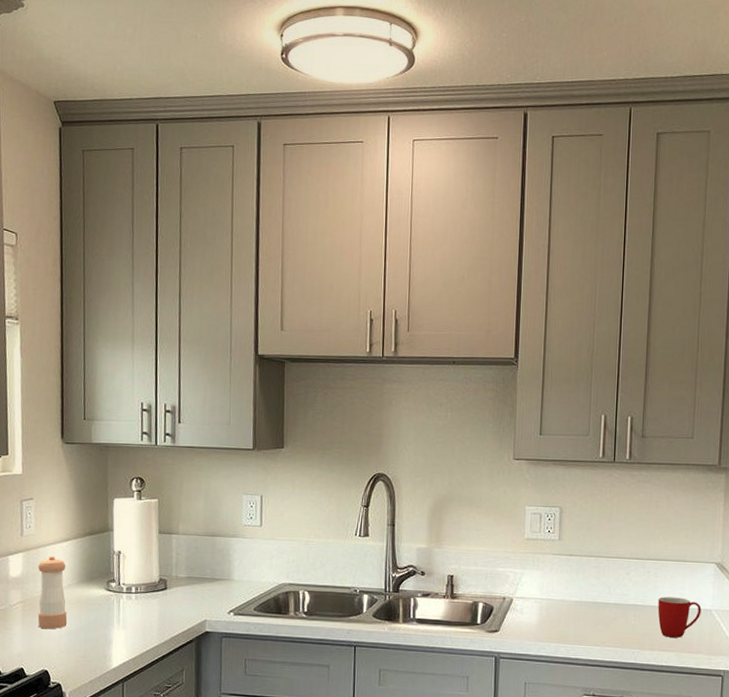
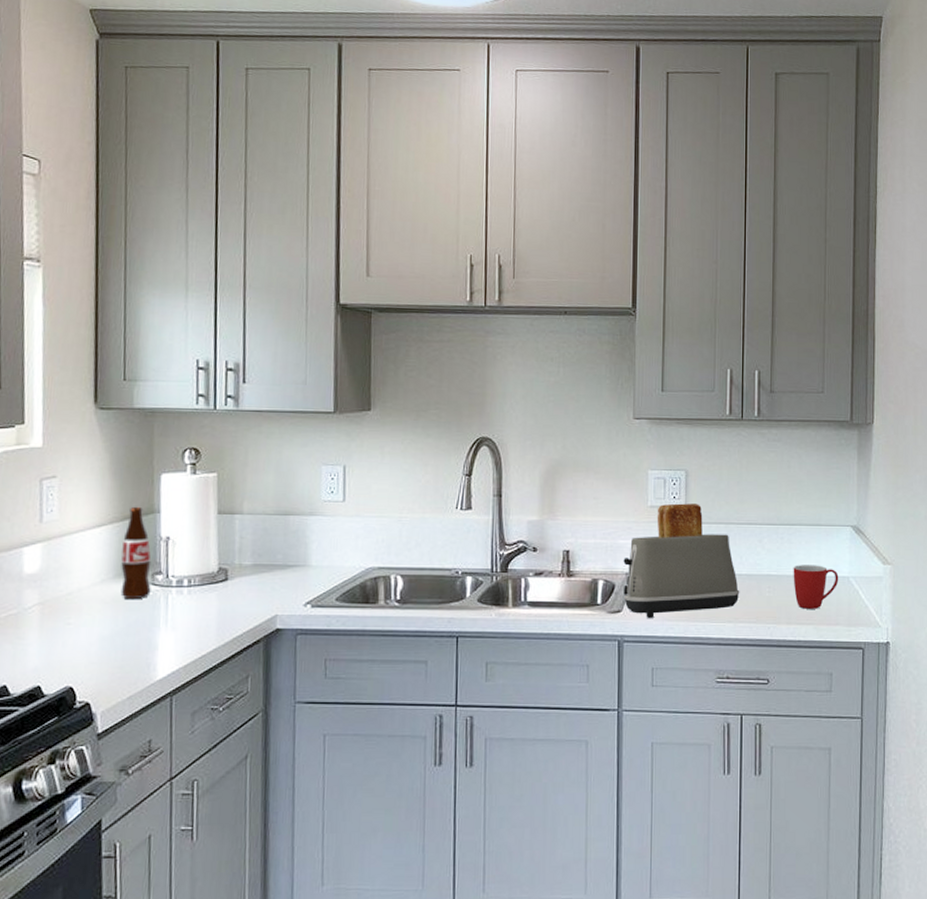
pepper shaker: present [37,555,67,629] -> none [60,545,100,636]
bottle: none [83,525,107,602] -> present [120,506,152,600]
toaster: none [501,537,607,638] -> present [623,503,740,618]

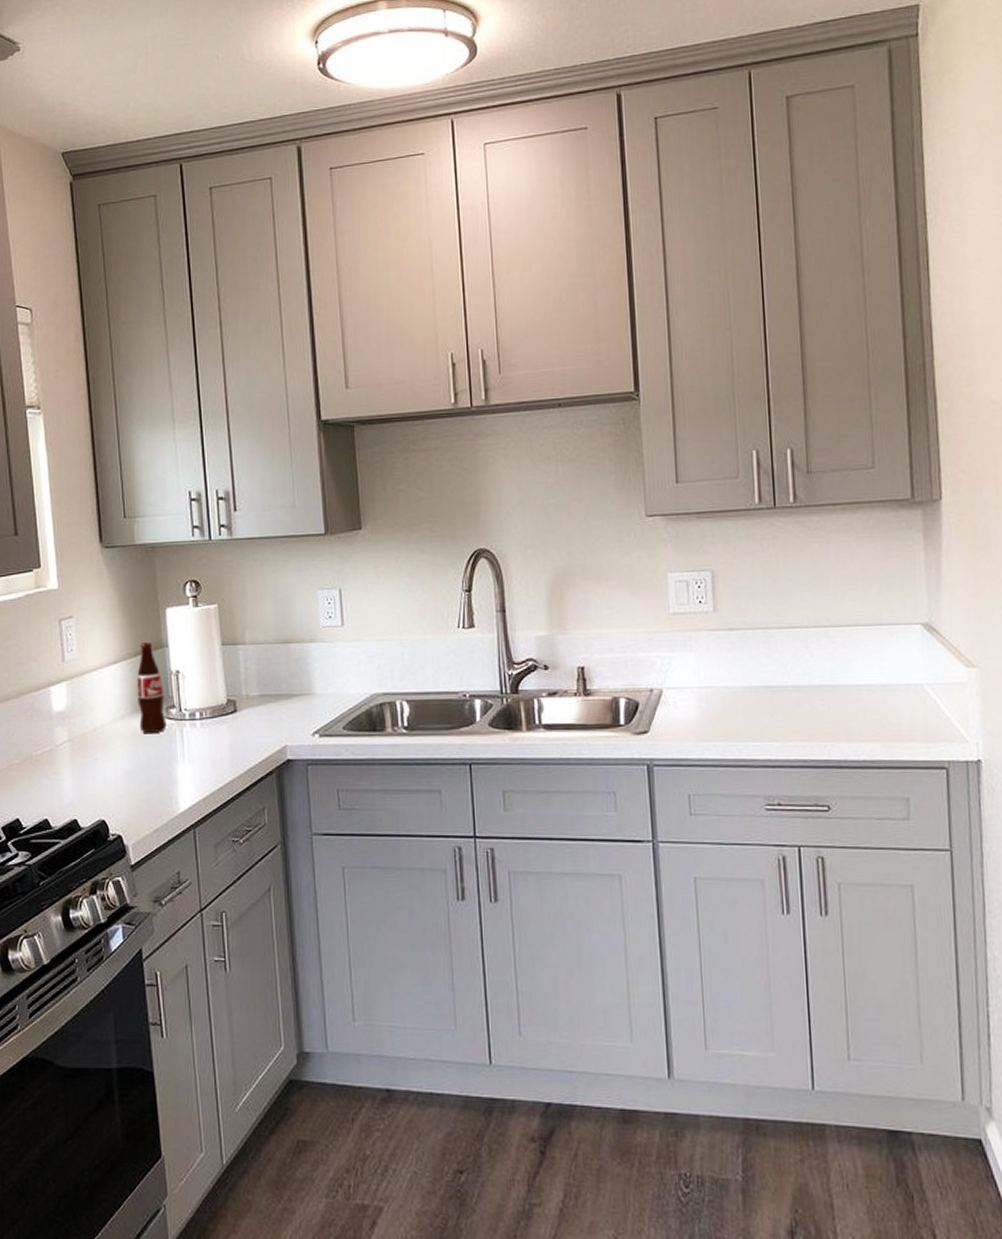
toaster: present [623,503,740,618] -> none [646,607,787,739]
mug: present [793,565,839,609] -> none [850,671,910,724]

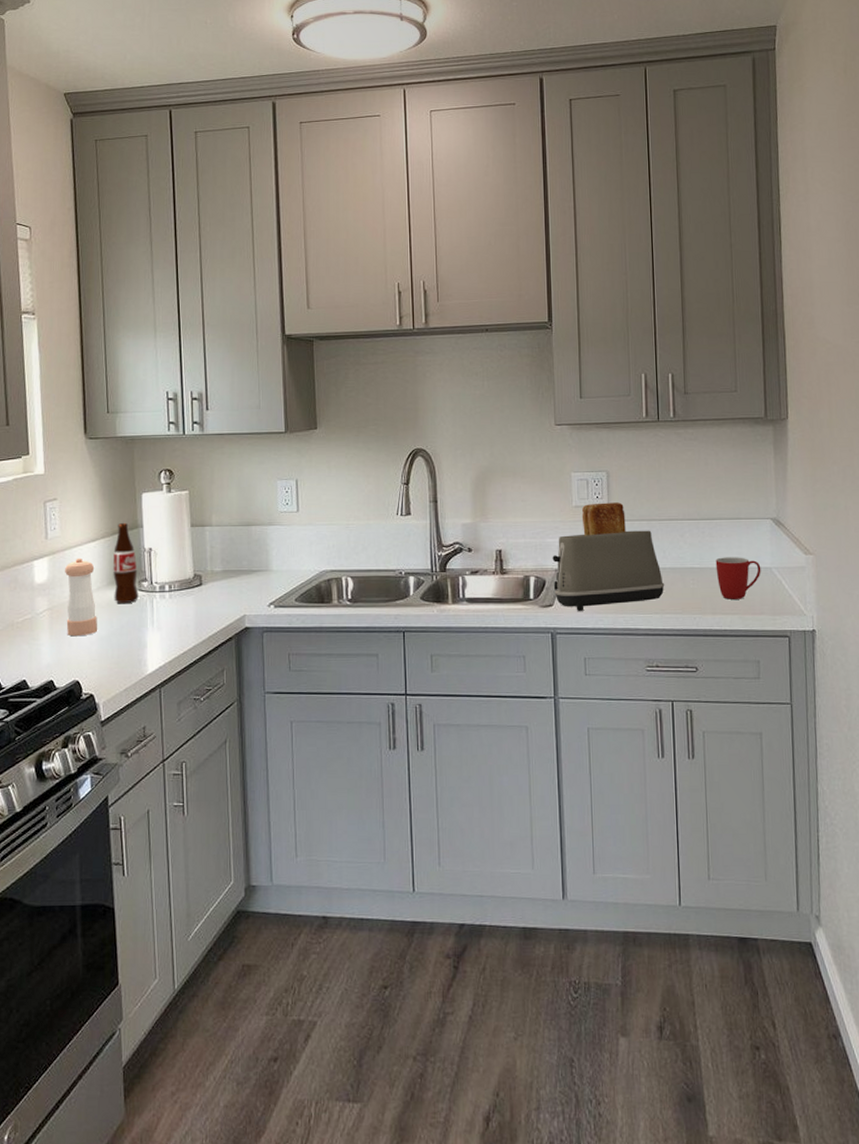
pepper shaker: none [85,682,124,771] -> present [65,558,98,637]
toaster: none [646,607,787,739] -> present [552,502,665,611]
mug: none [850,671,910,724] -> present [715,557,761,599]

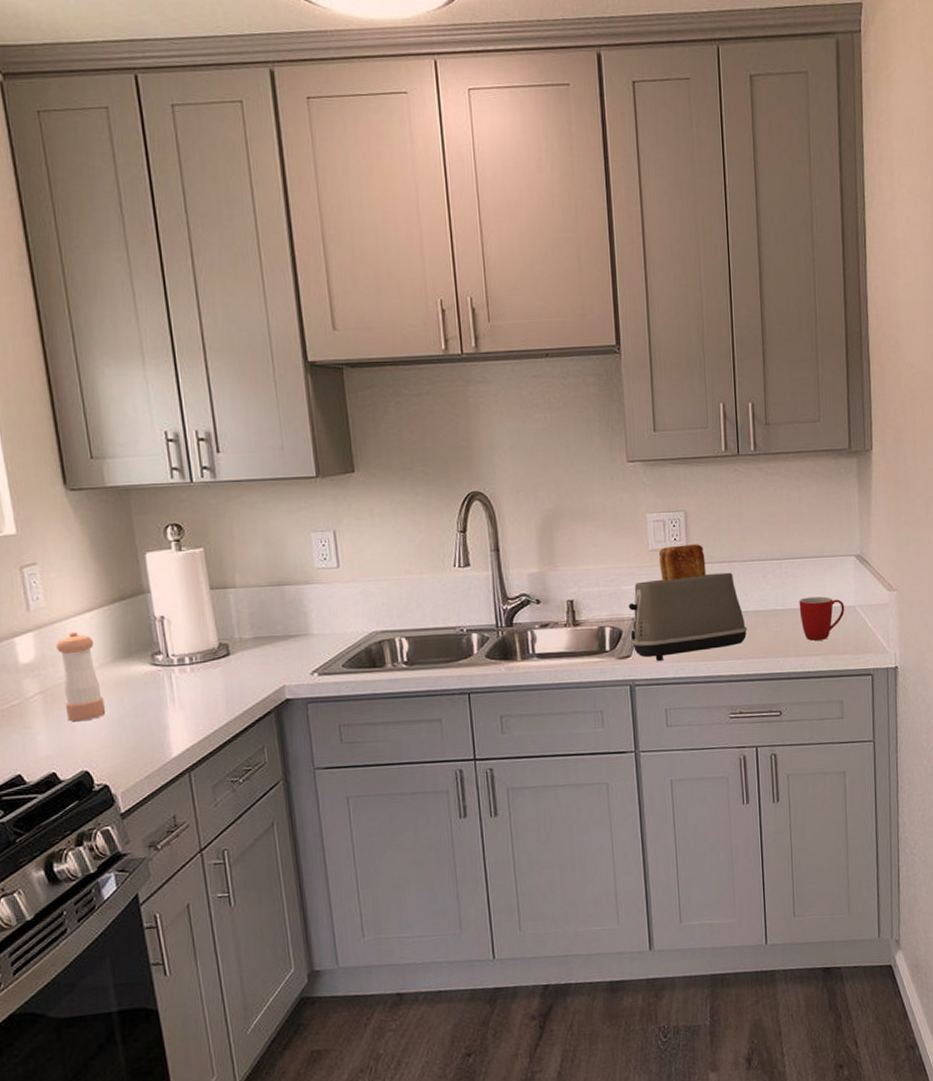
bottle: present [113,522,139,604] -> none [116,587,153,682]

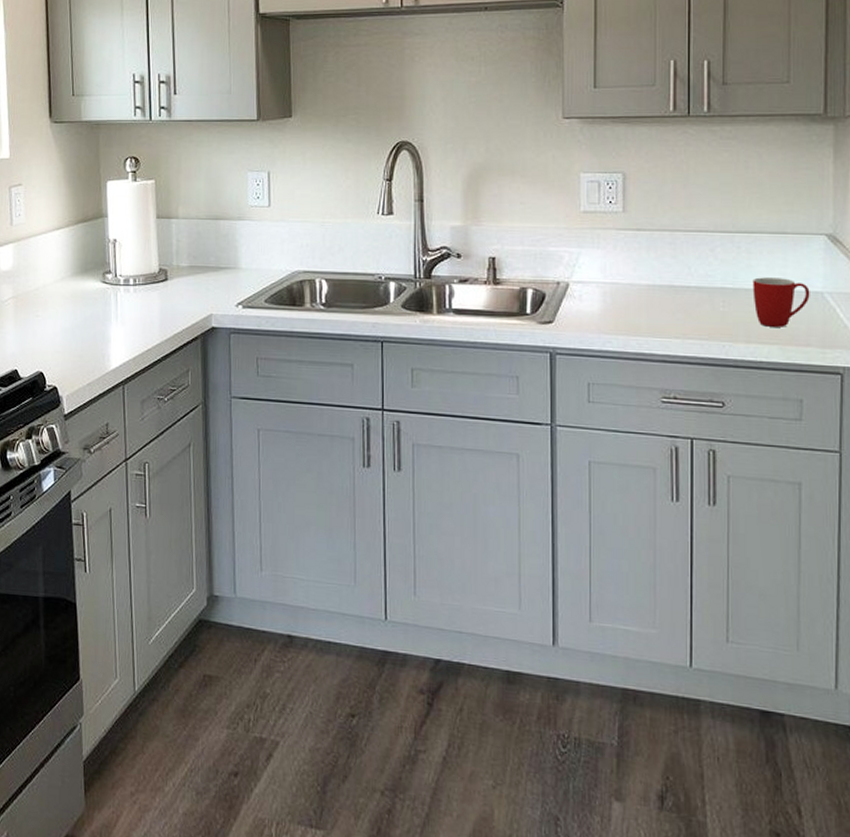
pepper shaker: present [56,631,106,722] -> none [30,246,62,327]
toaster: present [628,544,748,661] -> none [554,208,689,330]

